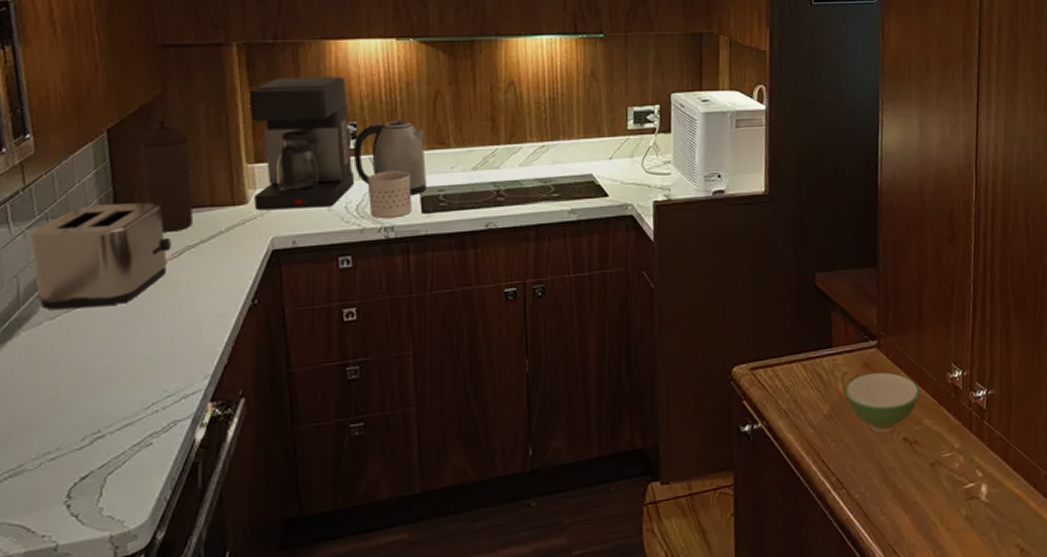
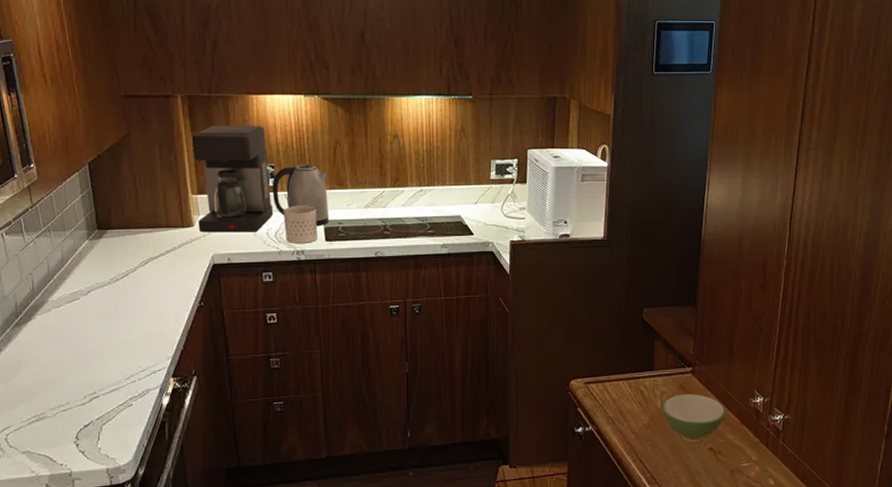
toaster: present [30,202,172,309] -> none [39,222,139,301]
canister: present [138,119,194,232] -> none [111,156,155,246]

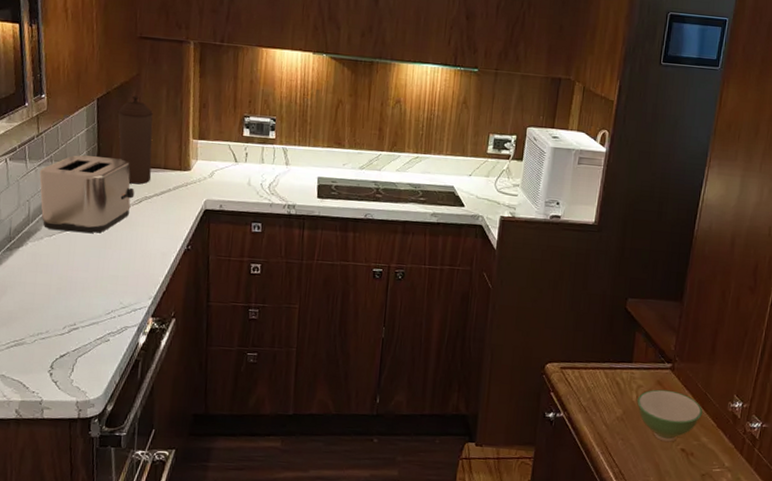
toaster: none [39,222,139,301] -> present [39,155,135,234]
canister: none [111,156,155,246] -> present [117,95,153,184]
coffee maker: present [191,126,274,233] -> none [195,74,271,182]
kettle: present [272,163,330,226] -> none [270,119,326,182]
mug: present [283,206,318,243] -> none [278,160,312,198]

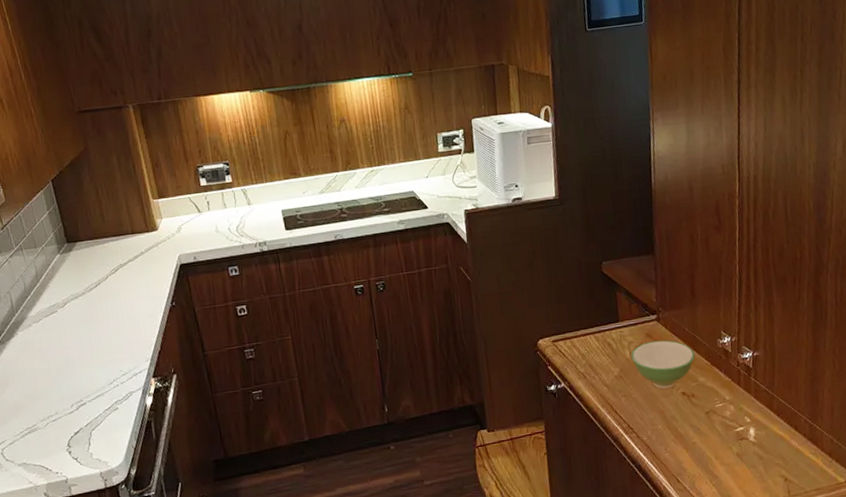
toaster: present [39,155,135,234] -> none [13,233,110,315]
canister: present [117,95,153,184] -> none [74,169,122,255]

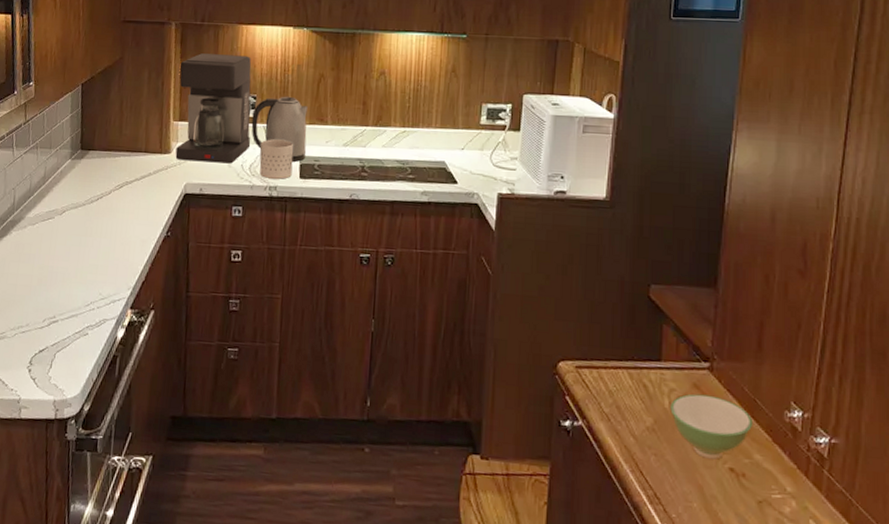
coffee maker: none [146,125,233,235] -> present [175,53,251,164]
kettle: none [228,157,288,216] -> present [251,96,308,162]
mug: none [241,198,278,236] -> present [259,139,294,179]

